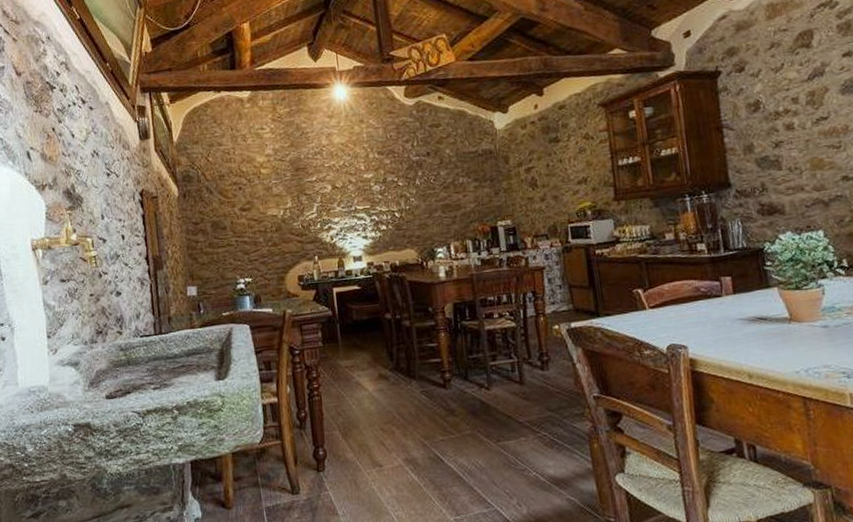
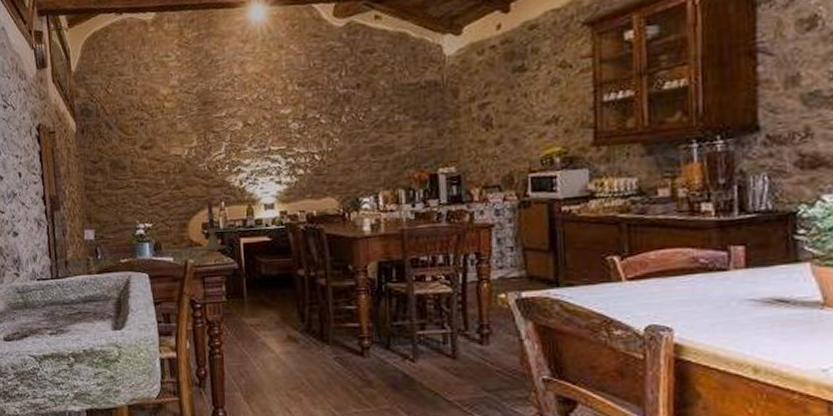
candlestick: none [297,256,321,301] -> present [201,202,227,251]

